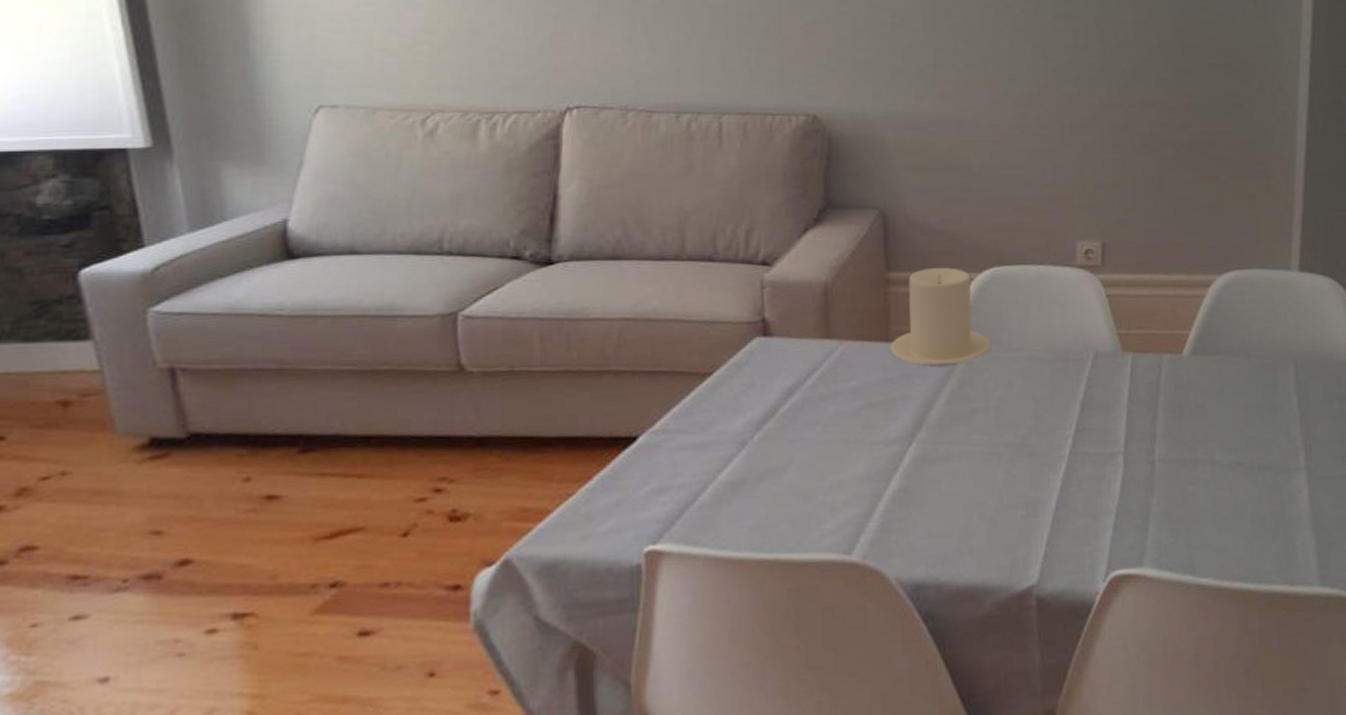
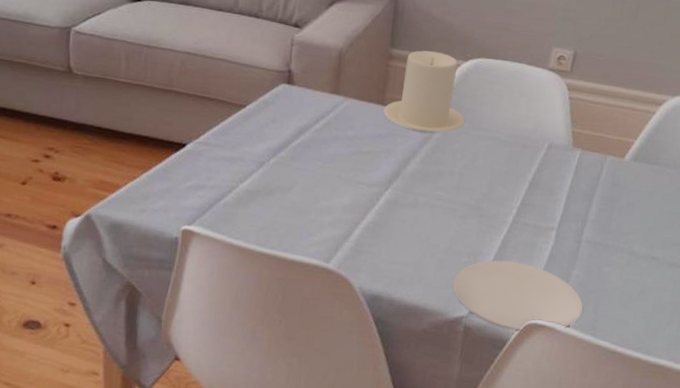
plate: none [1012,502,1173,590] -> present [453,260,583,332]

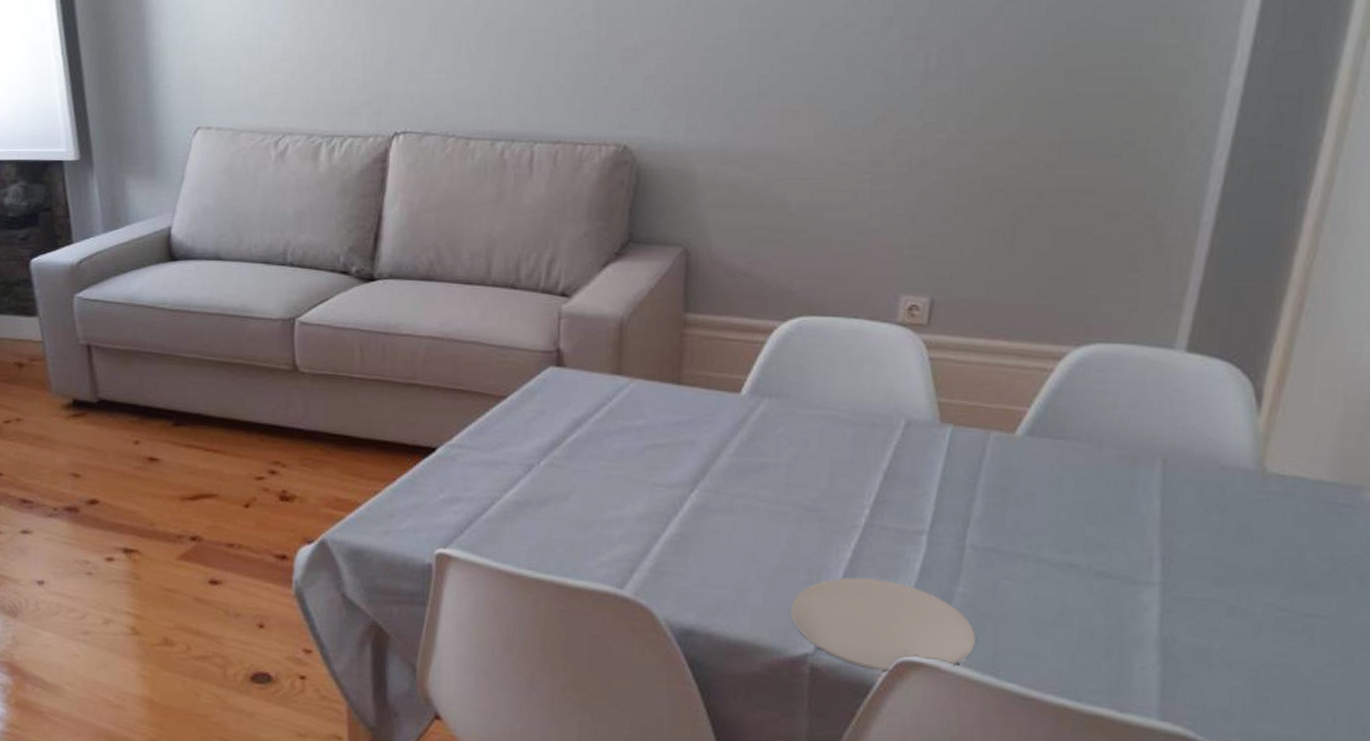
candle: present [383,50,465,133] -> none [681,312,790,416]

